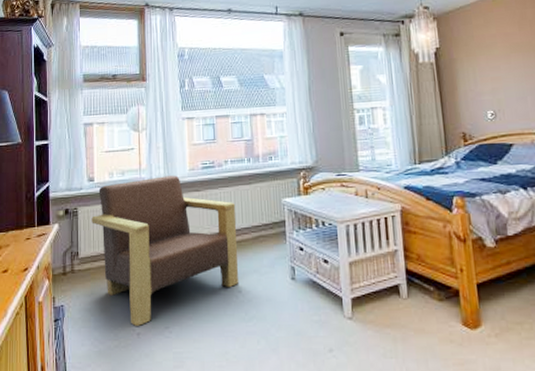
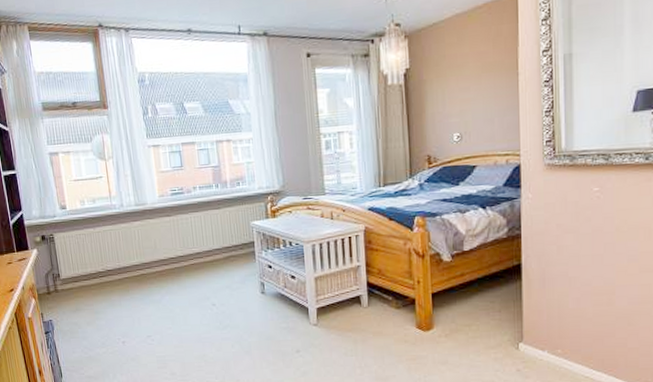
armchair: present [91,175,239,326] -> none [68,202,213,336]

